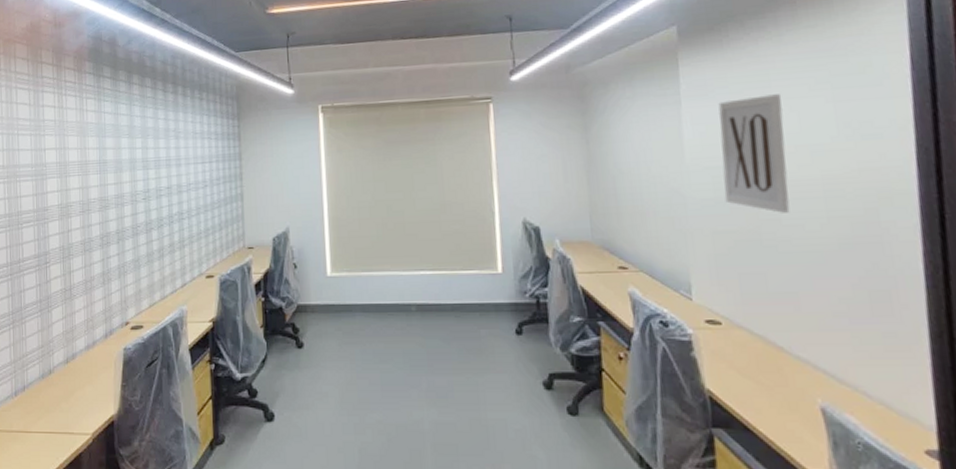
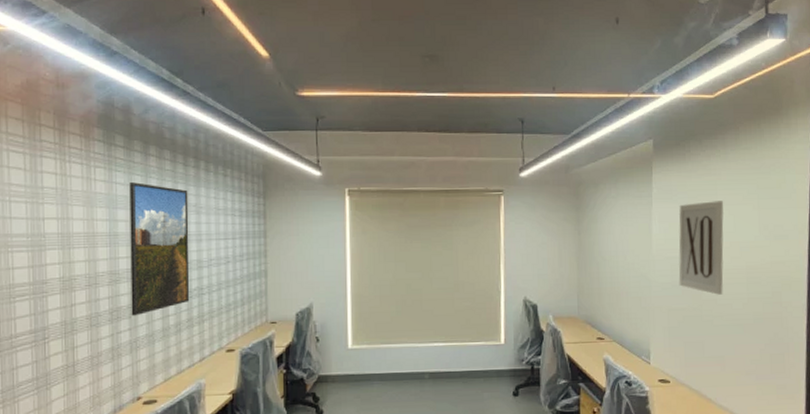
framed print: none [116,111,170,242] -> present [129,182,190,316]

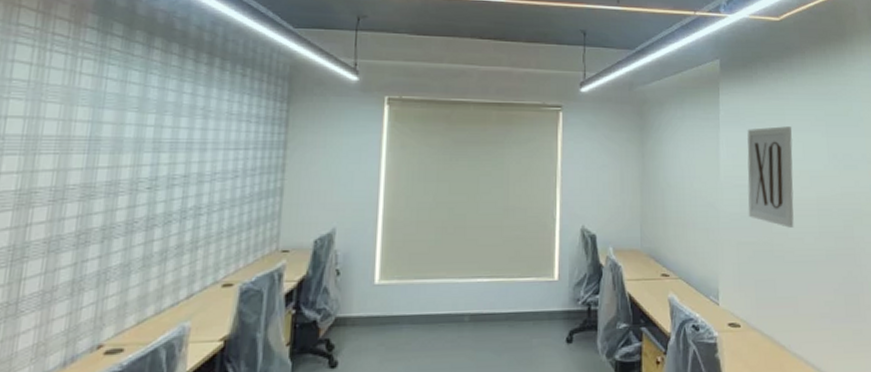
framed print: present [129,182,190,316] -> none [104,78,196,241]

